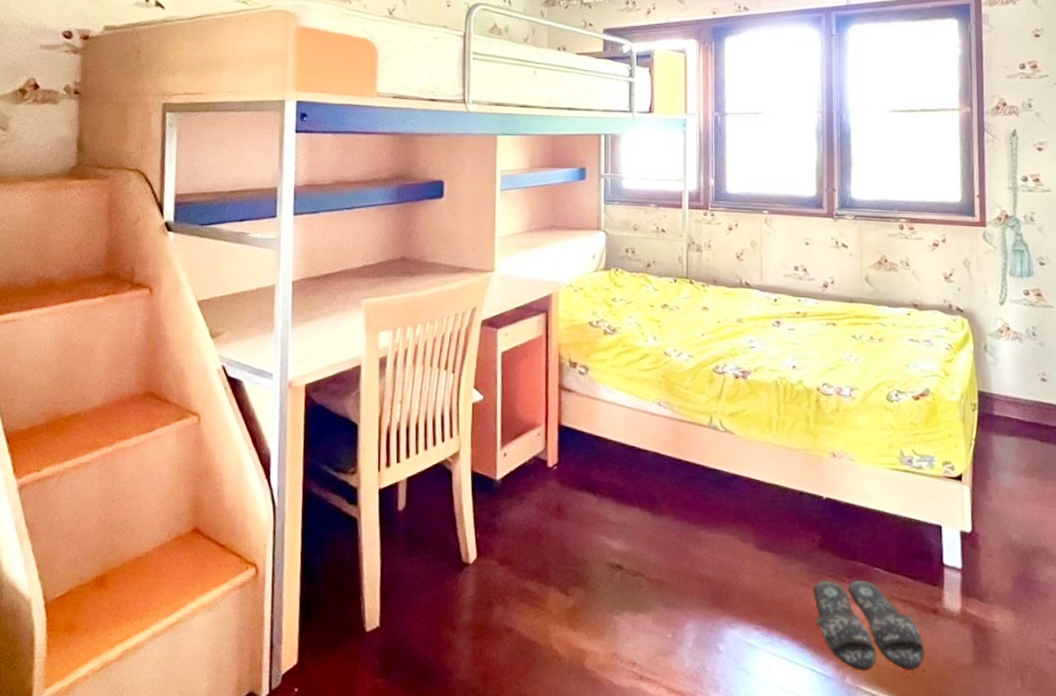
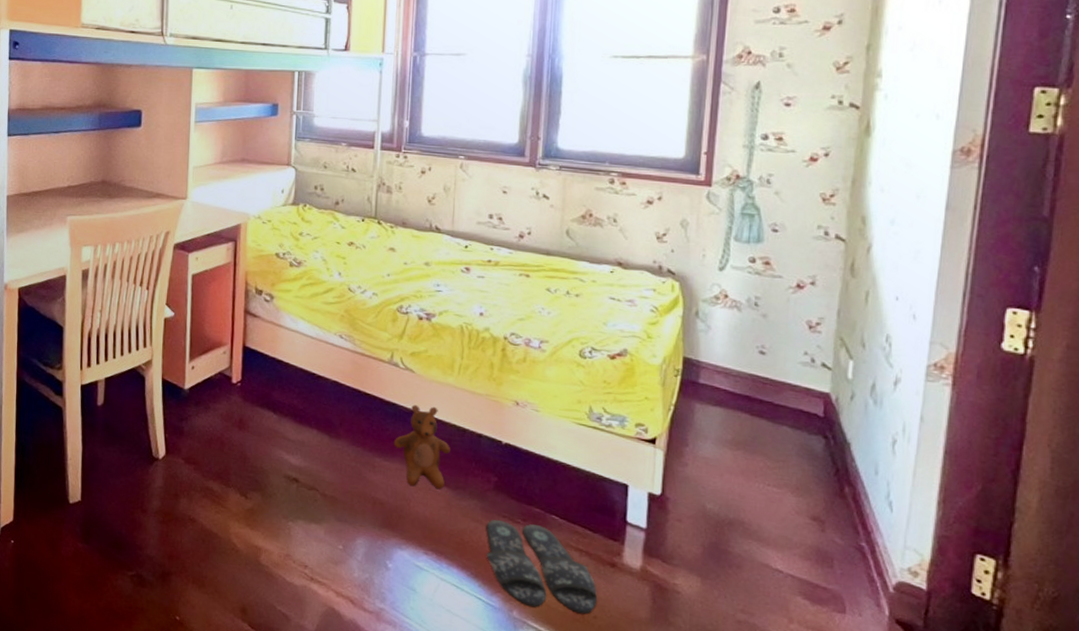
teddy bear: none [717,468,774,557] -> present [393,404,450,490]

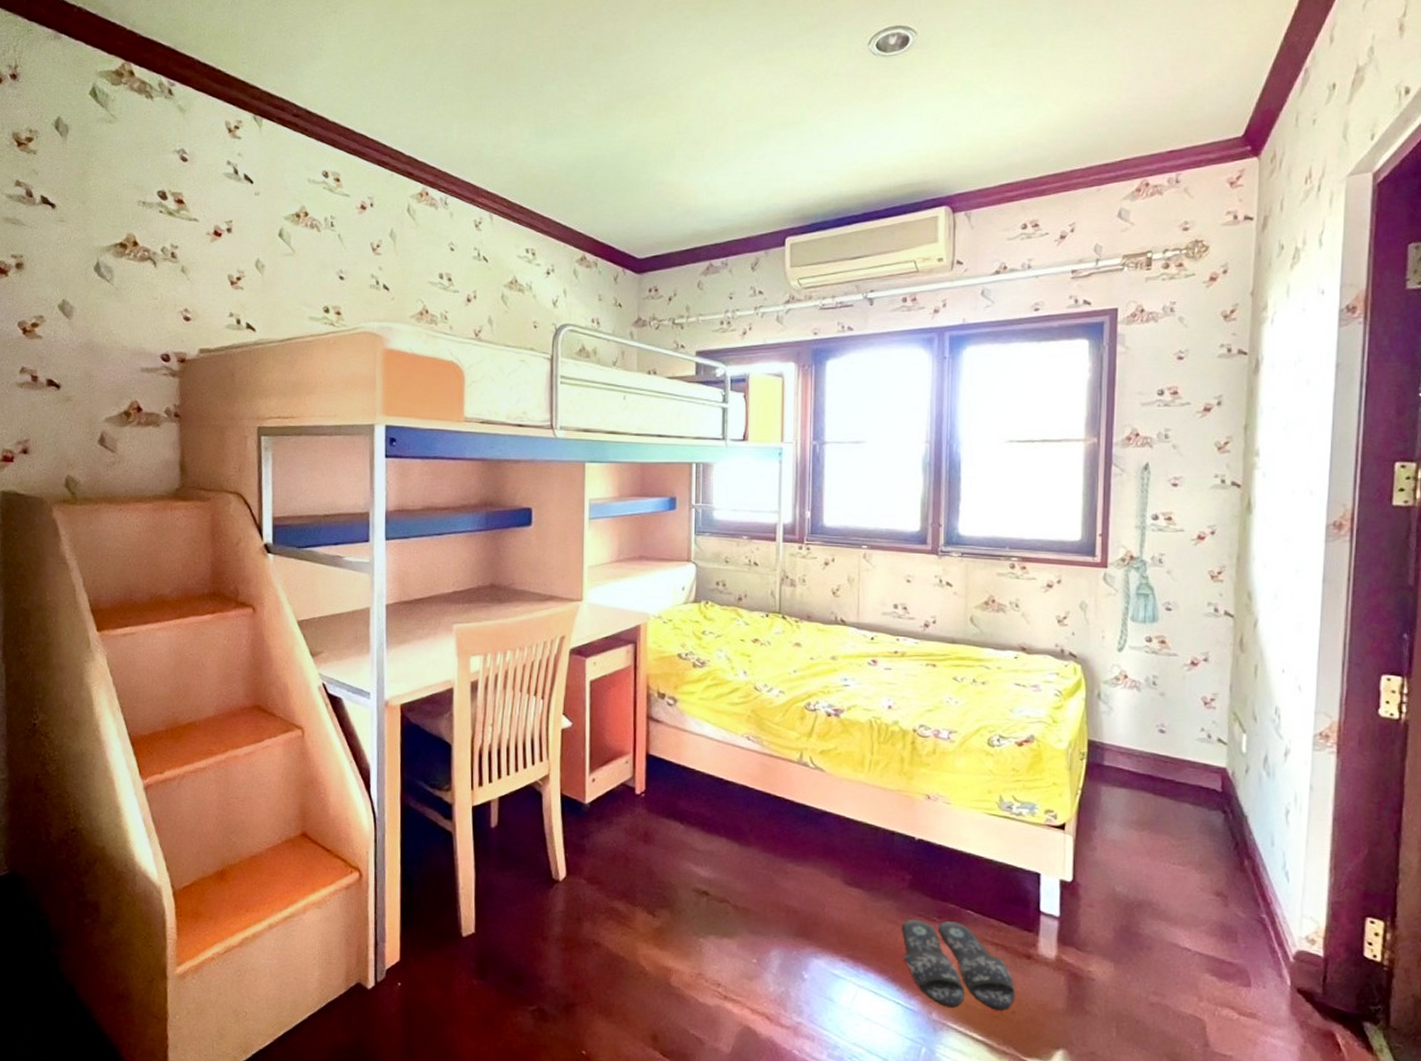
teddy bear: present [393,404,450,490] -> none [805,805,863,892]

